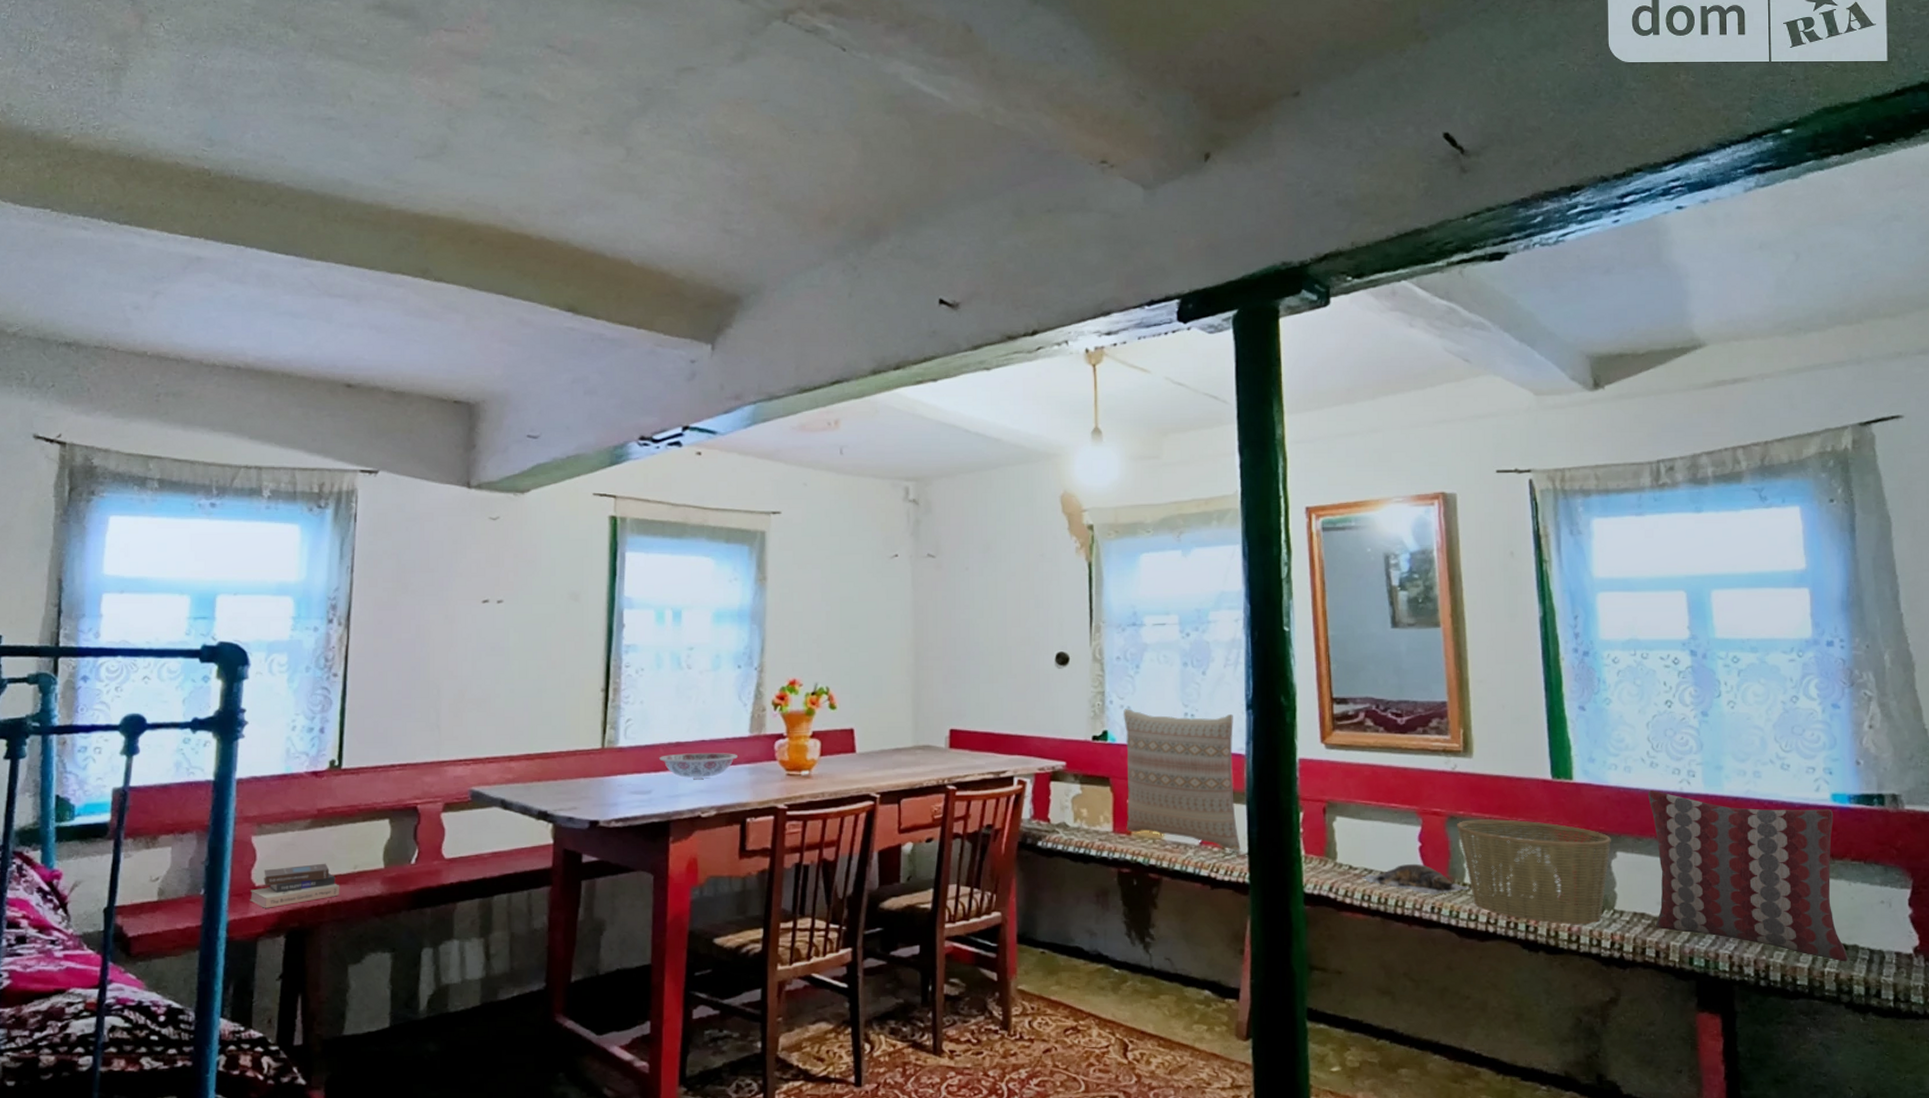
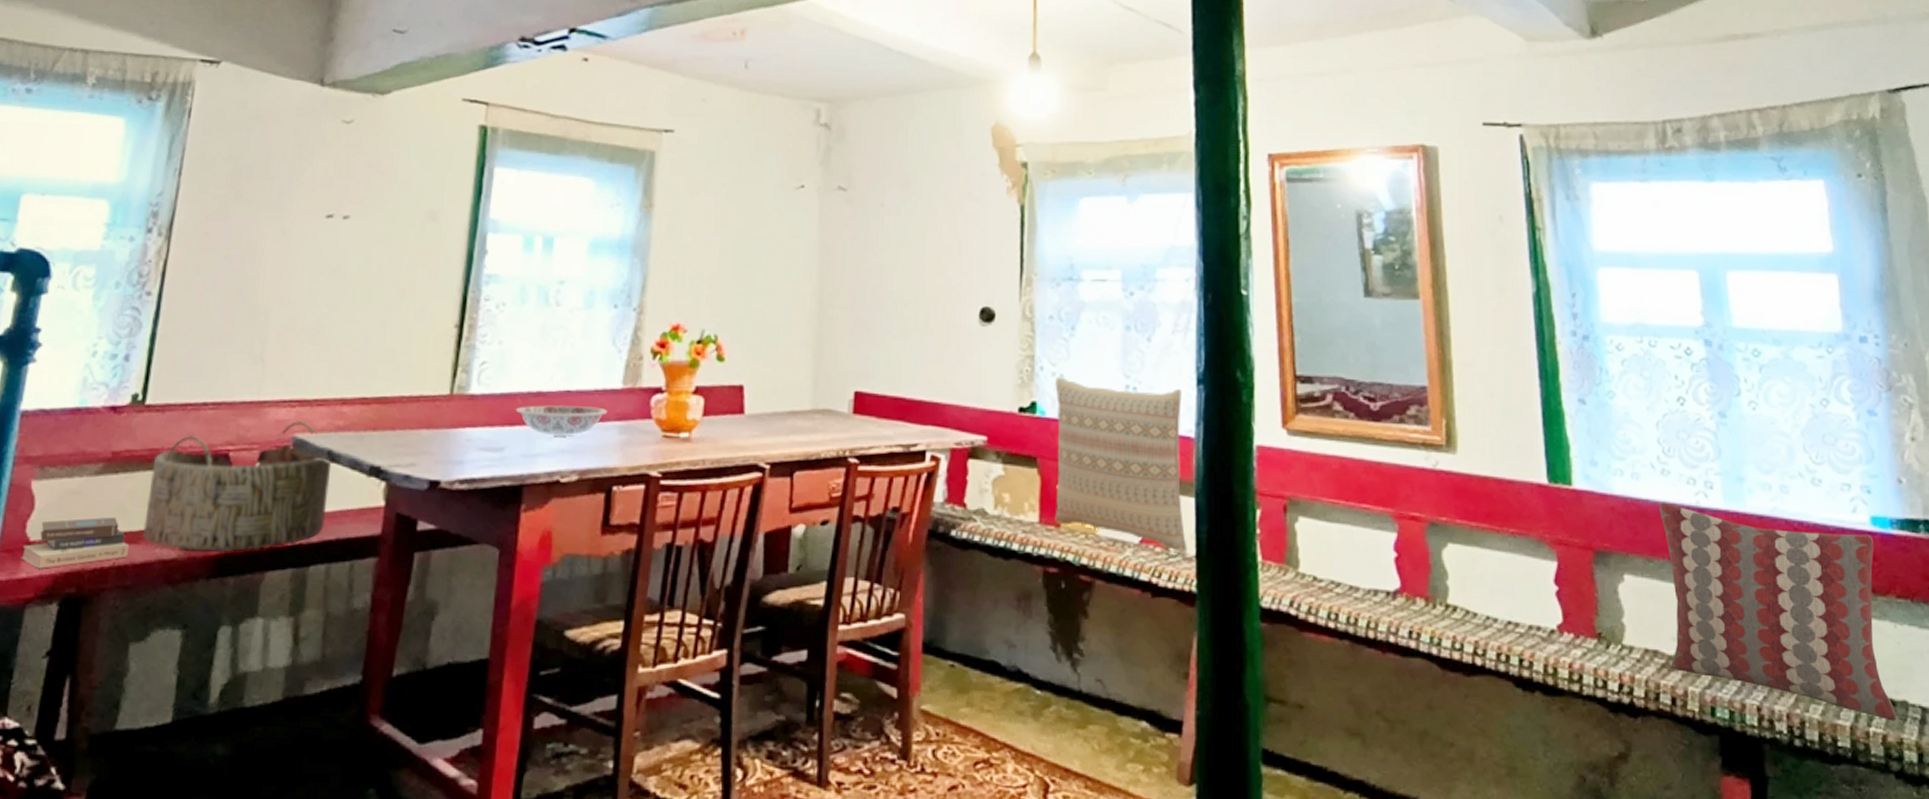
basket: none [351,776,505,888] -> present [143,420,332,551]
cat: present [1358,863,1472,896] -> none [1323,577,1456,617]
basket: present [1456,819,1612,925] -> none [1437,528,1619,661]

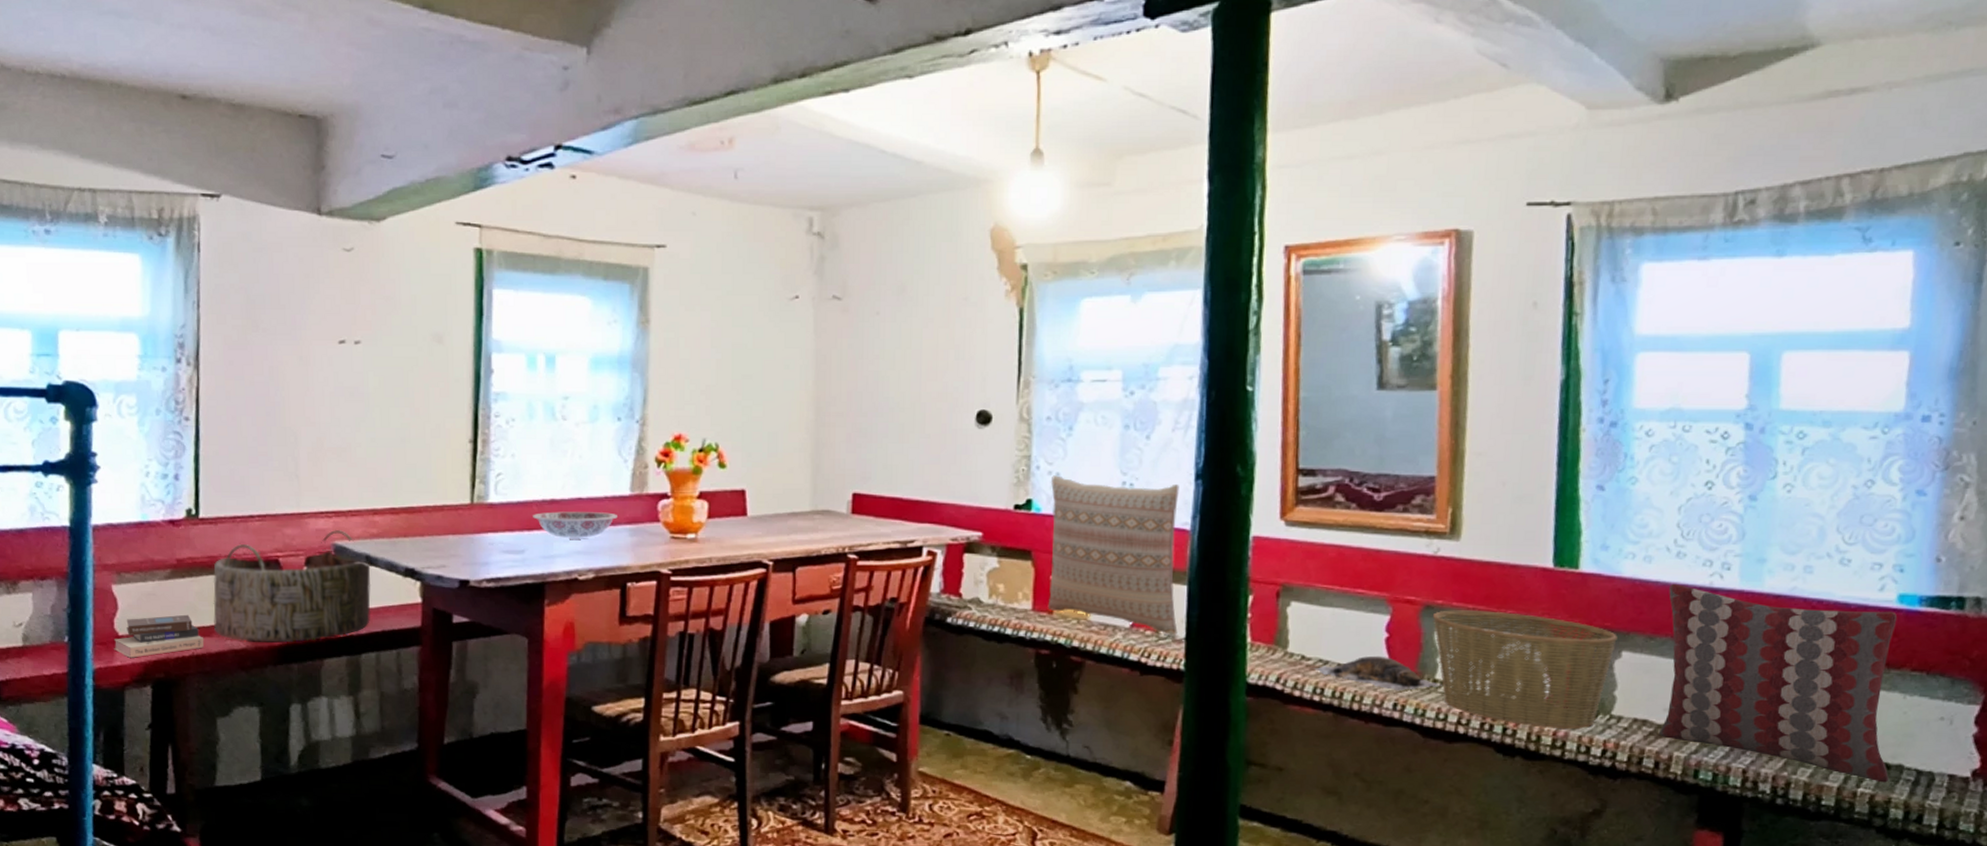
cat: none [1323,577,1456,617] -> present [1310,655,1444,691]
basket: none [1437,528,1619,661] -> present [1432,610,1619,730]

